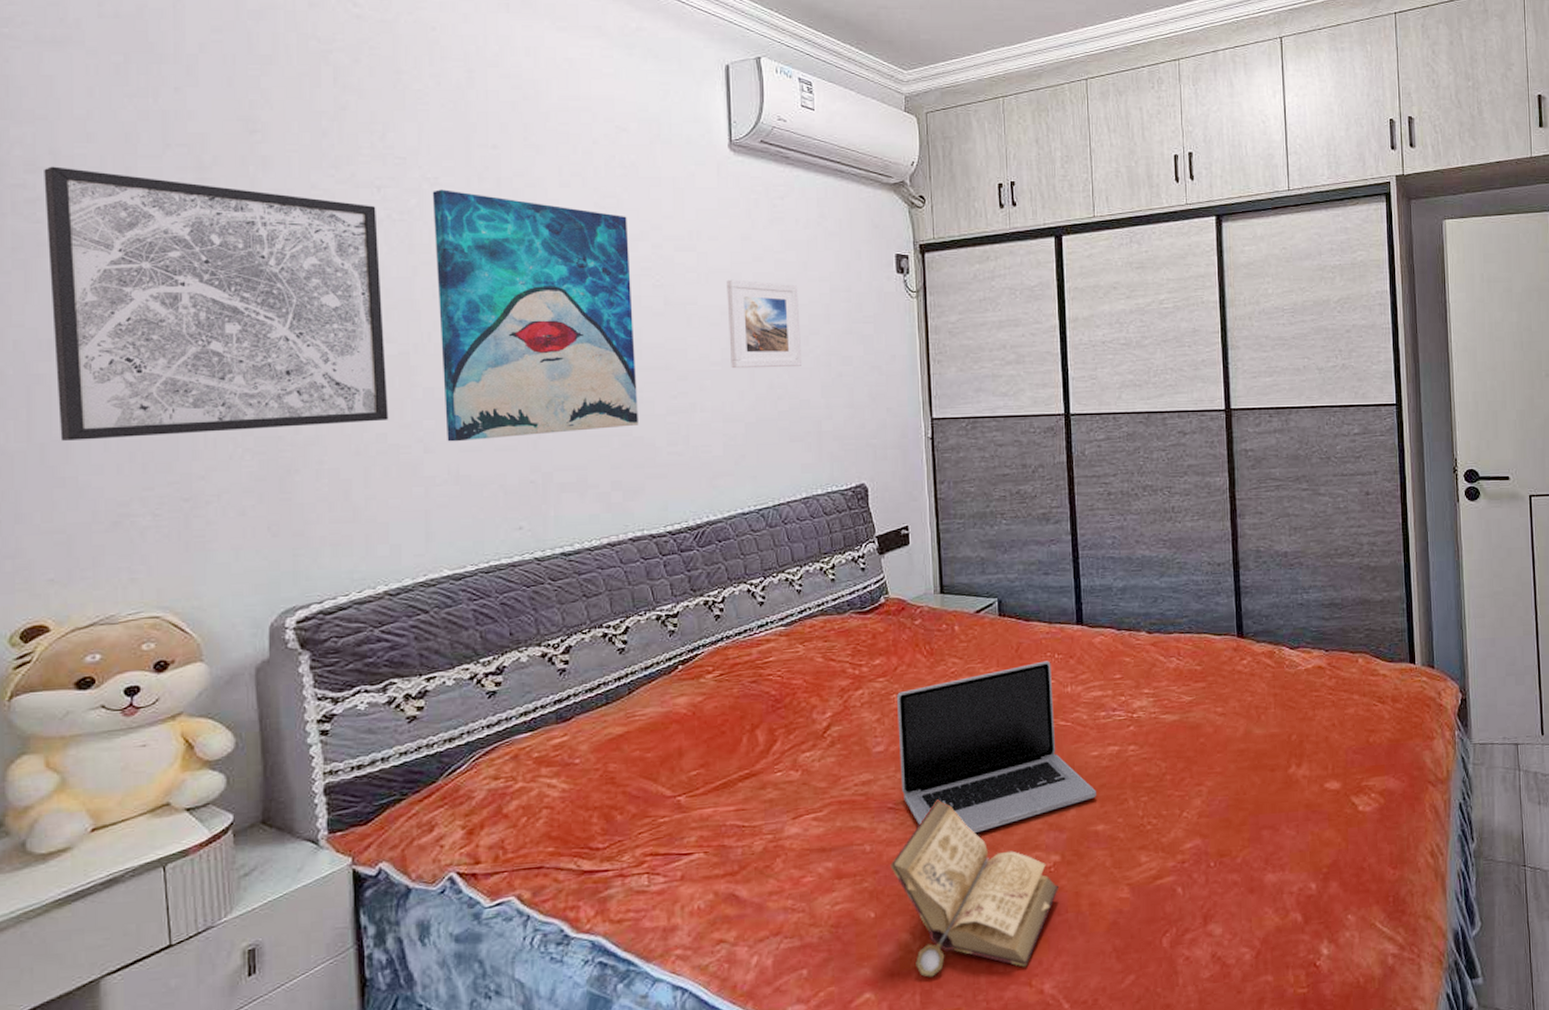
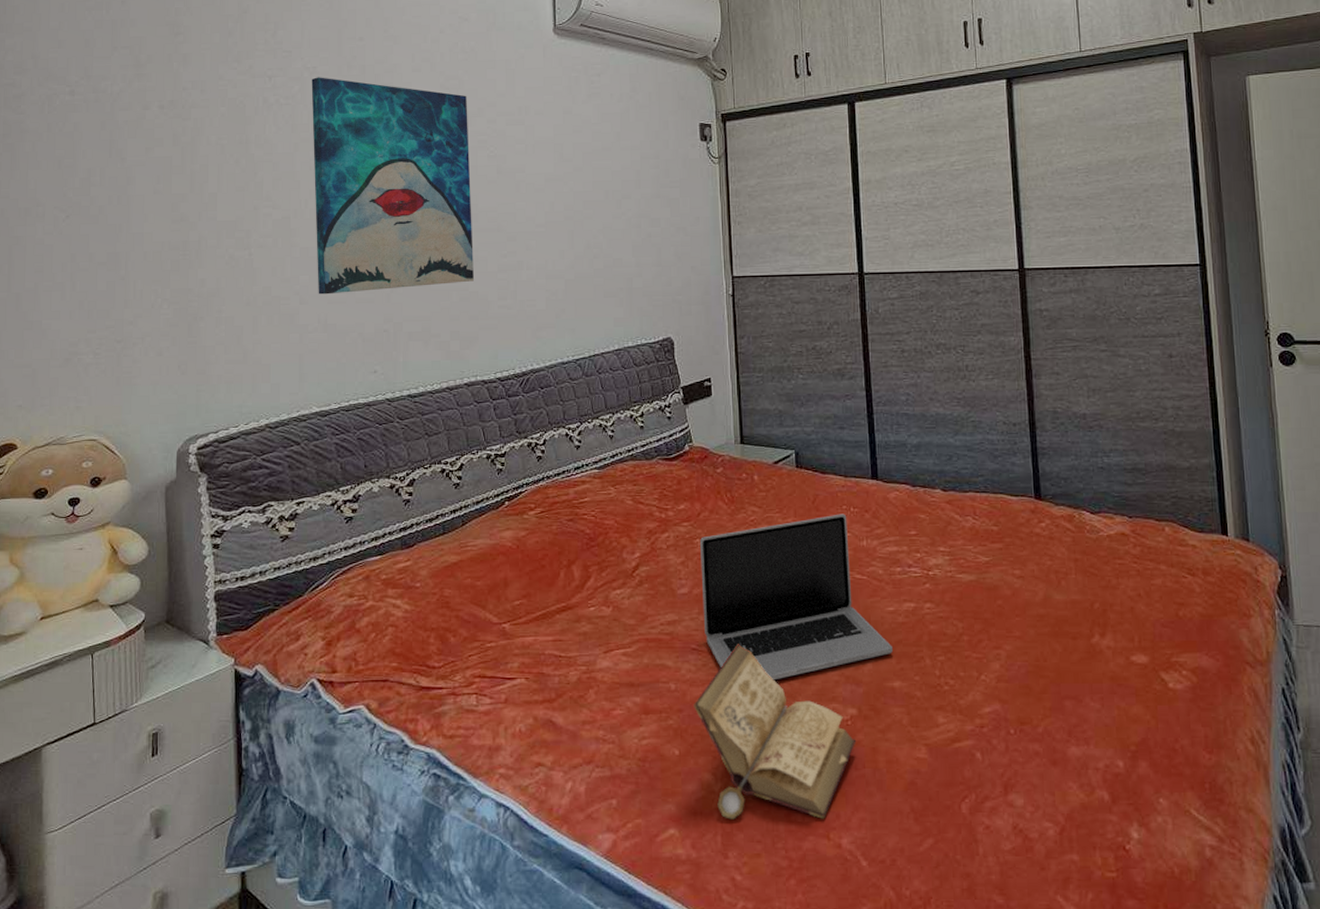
wall art: present [44,166,389,441] -> none [27,68,273,291]
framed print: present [726,279,801,369] -> none [550,149,615,230]

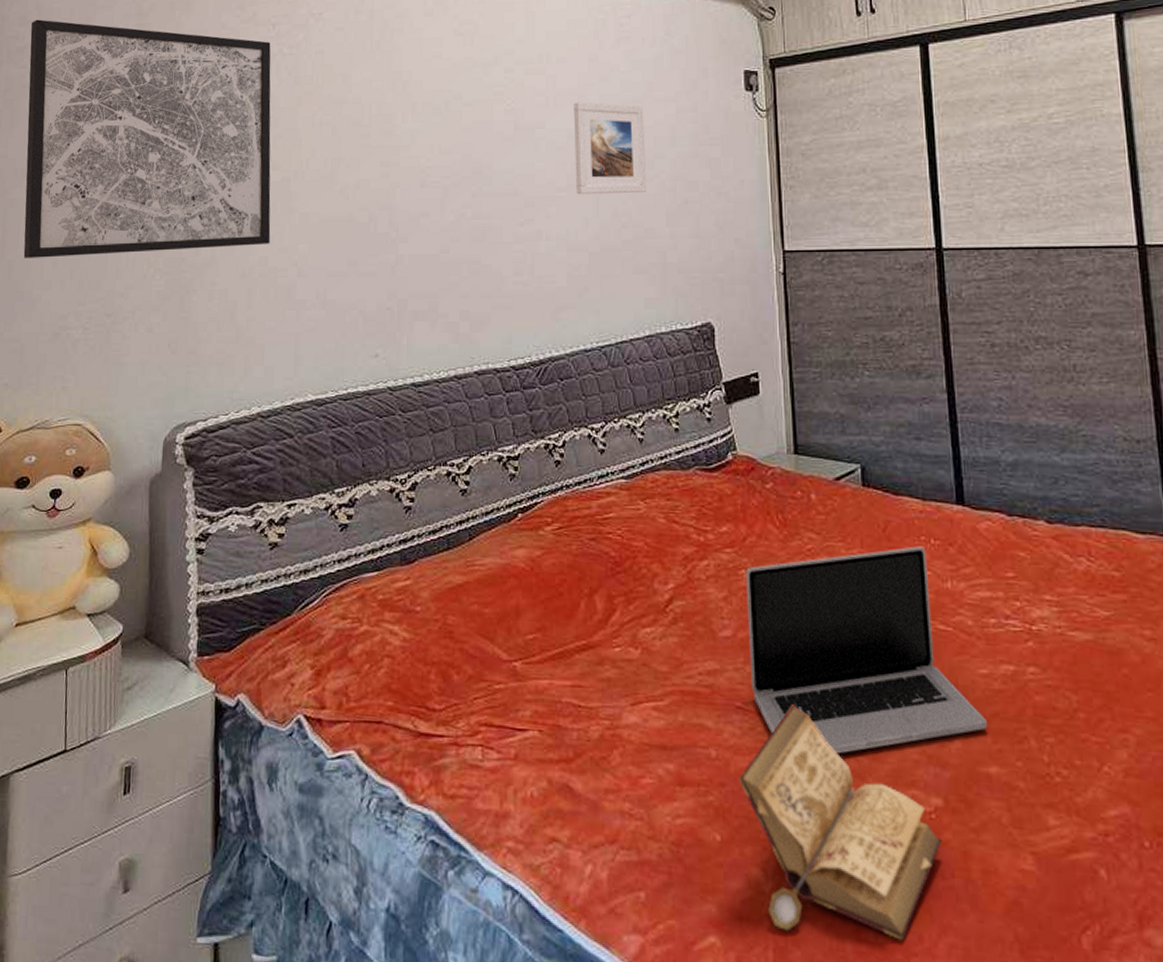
wall art: none [27,68,273,291] -> present [23,19,271,258]
wall art: present [311,77,474,295] -> none [316,24,487,266]
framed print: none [550,149,615,230] -> present [573,102,646,195]

